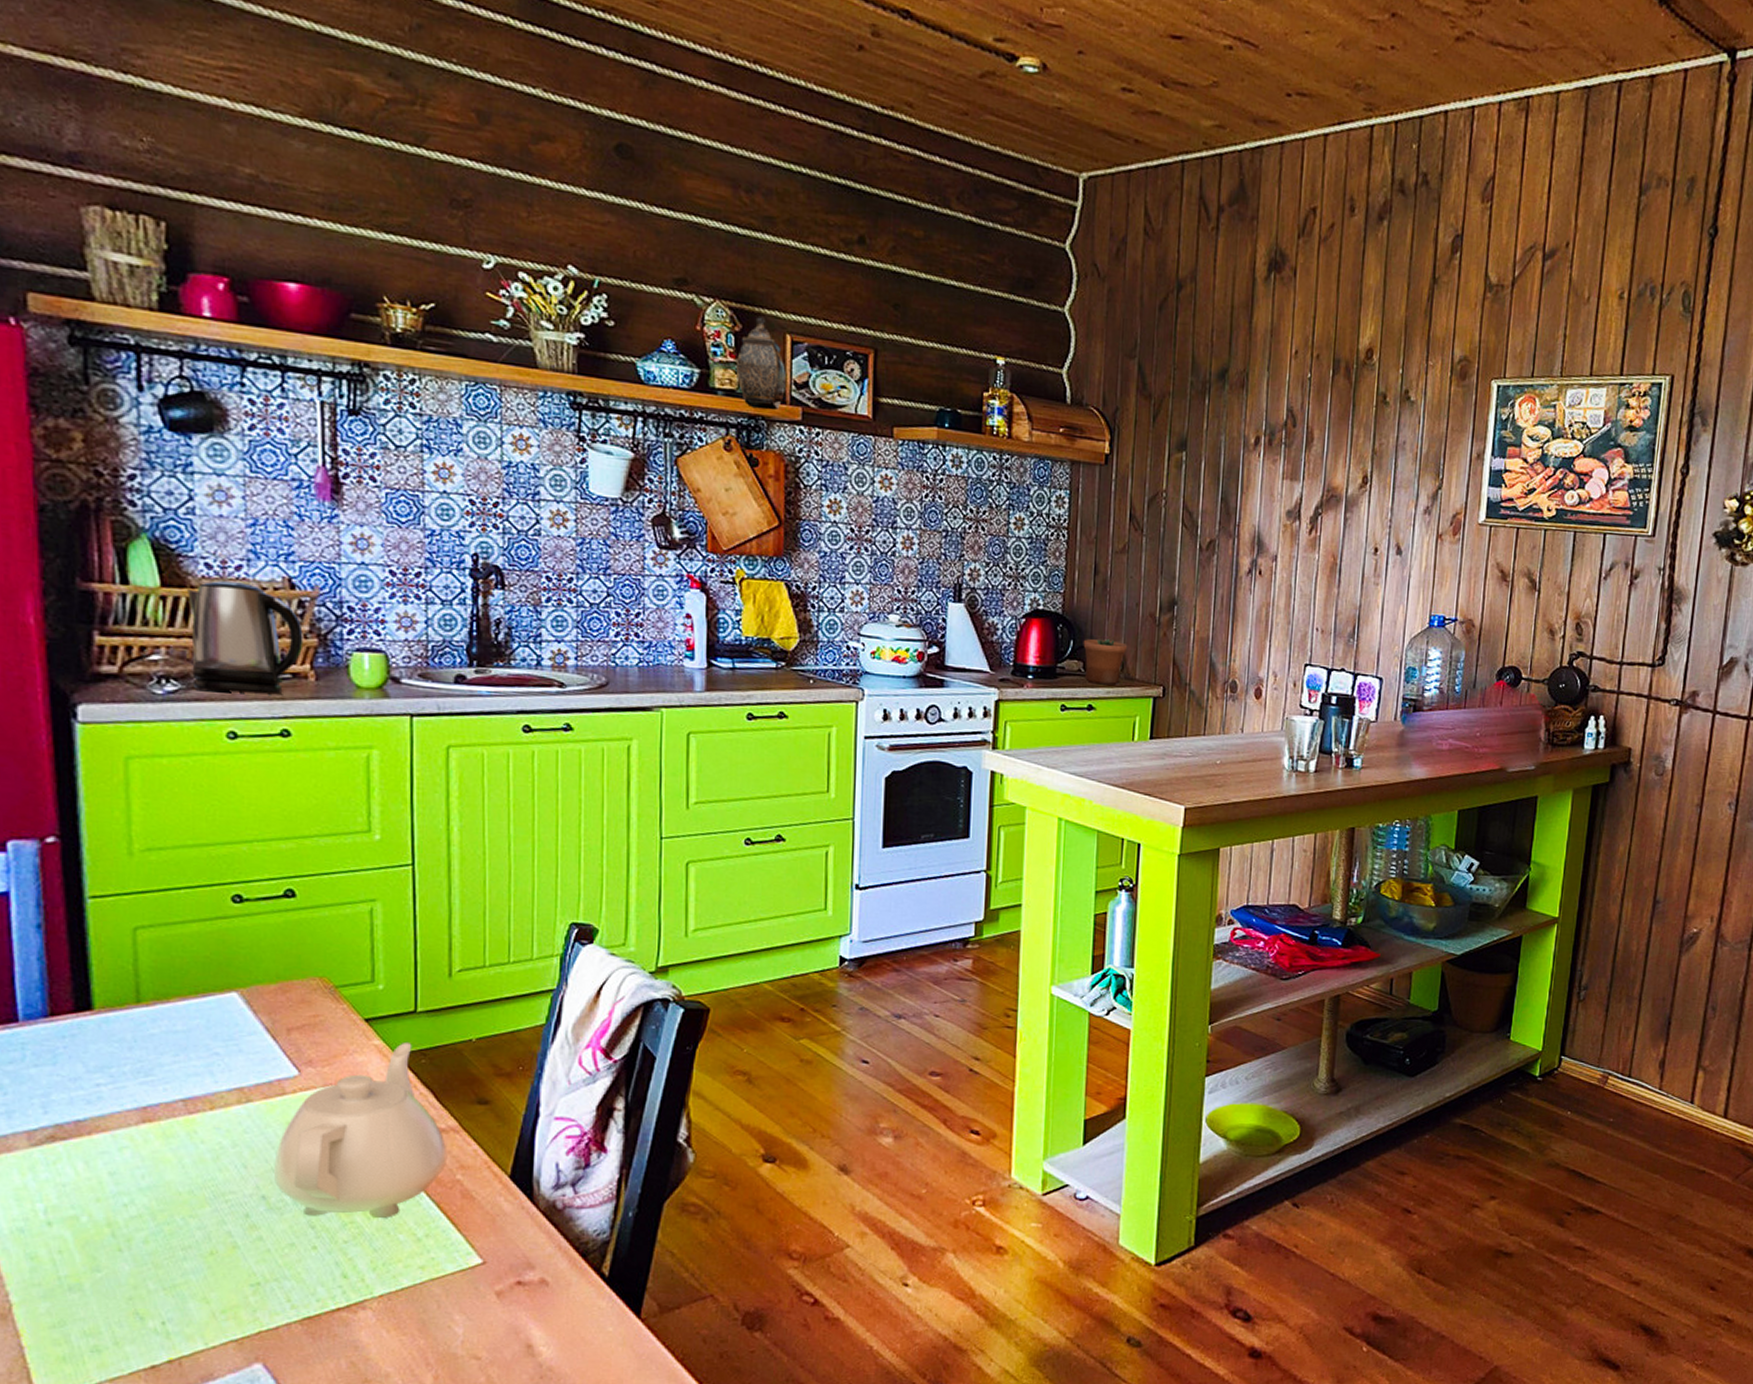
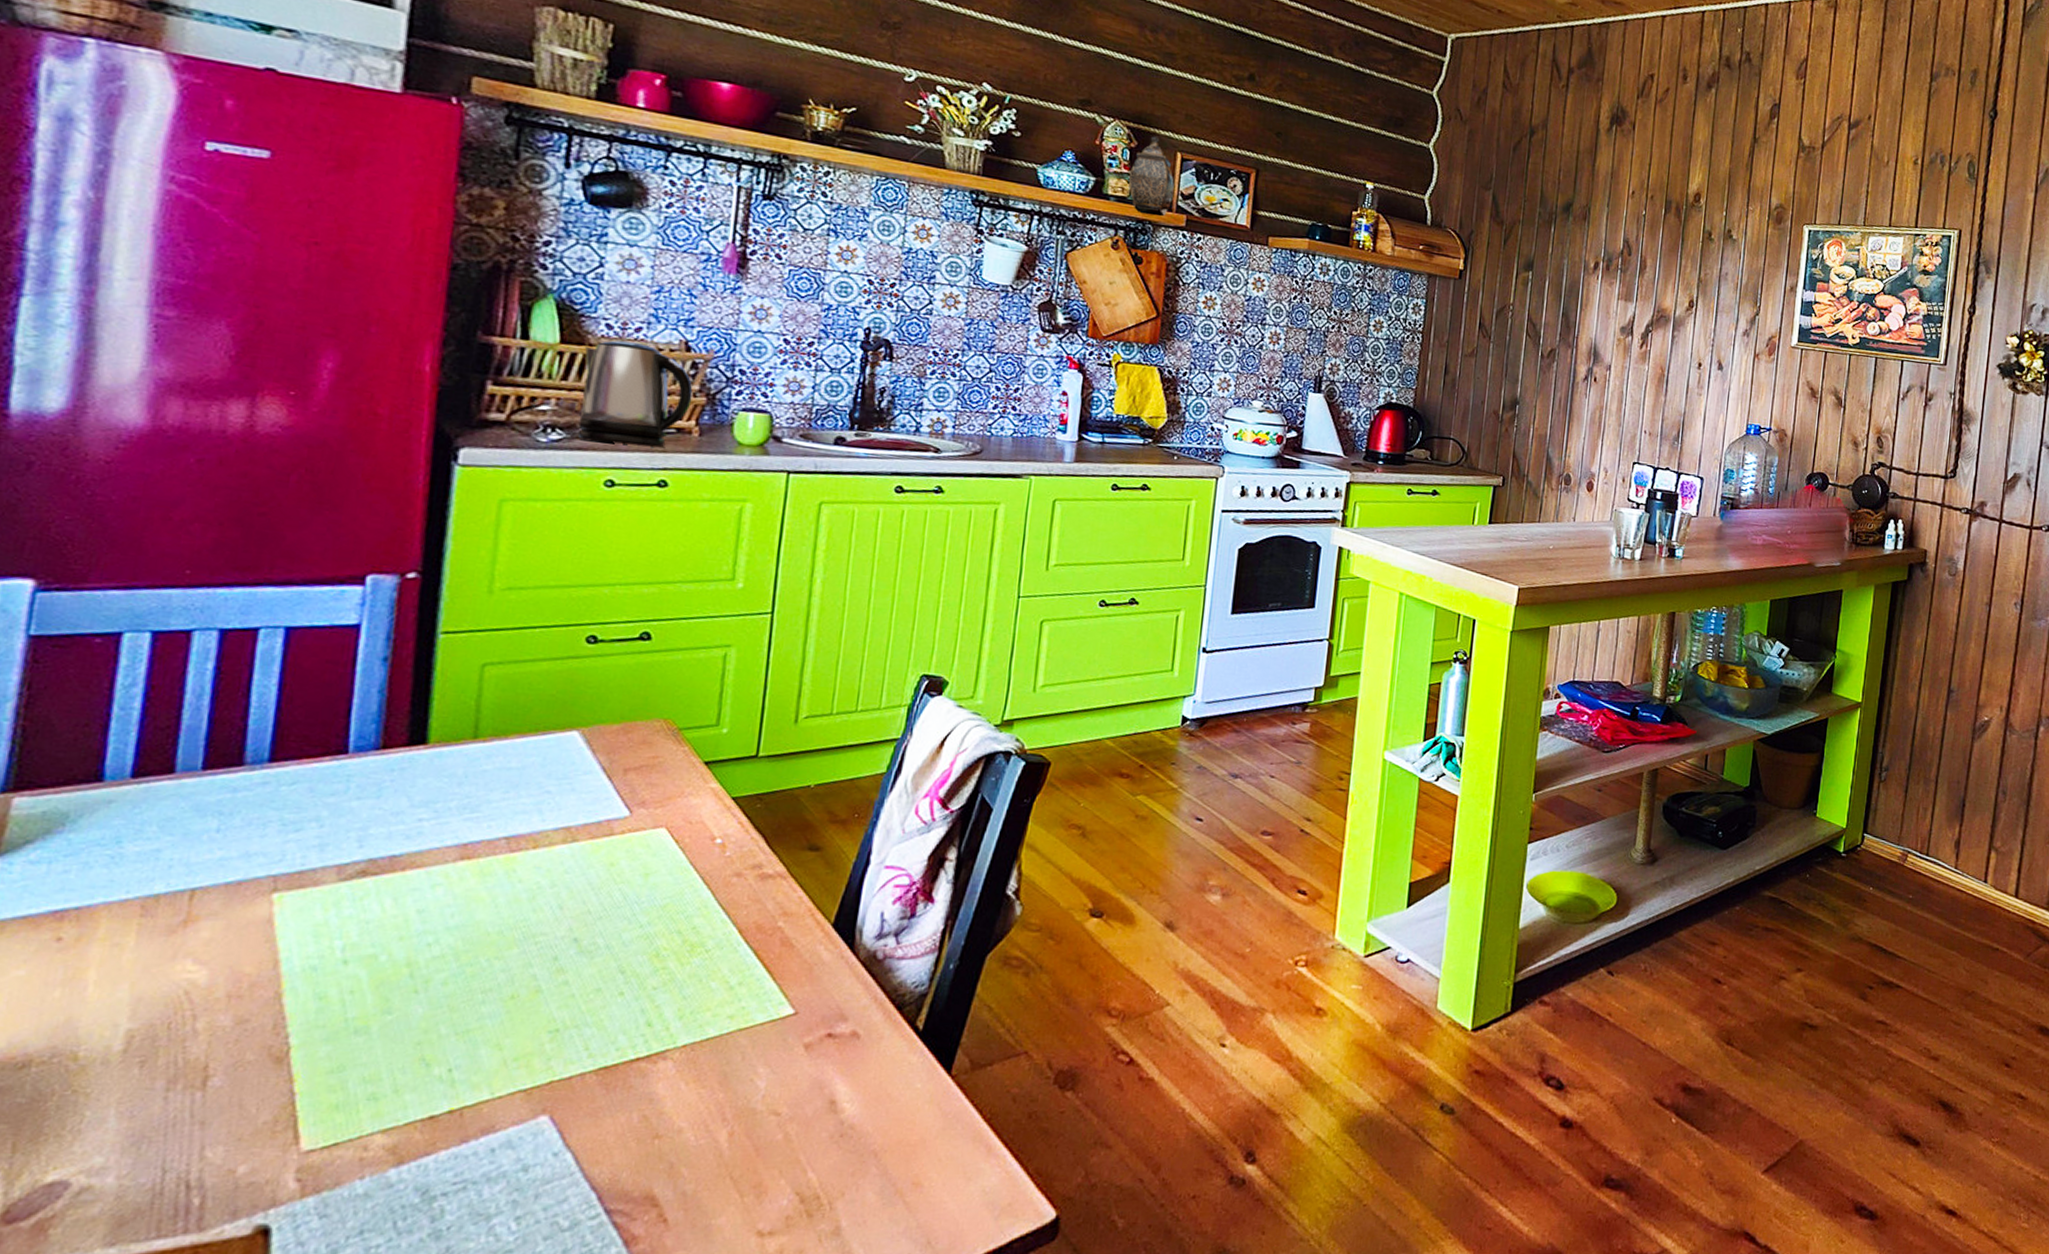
teapot: present [274,1041,448,1219] -> none [589,785,772,965]
planter: present [1083,638,1128,687] -> none [1431,431,1472,475]

